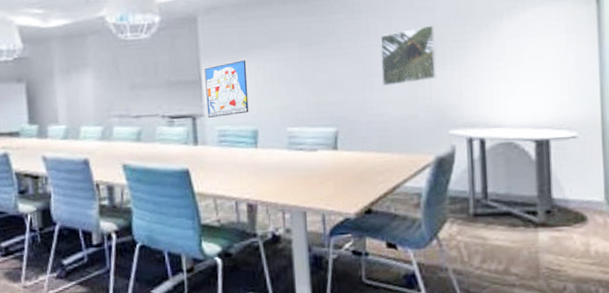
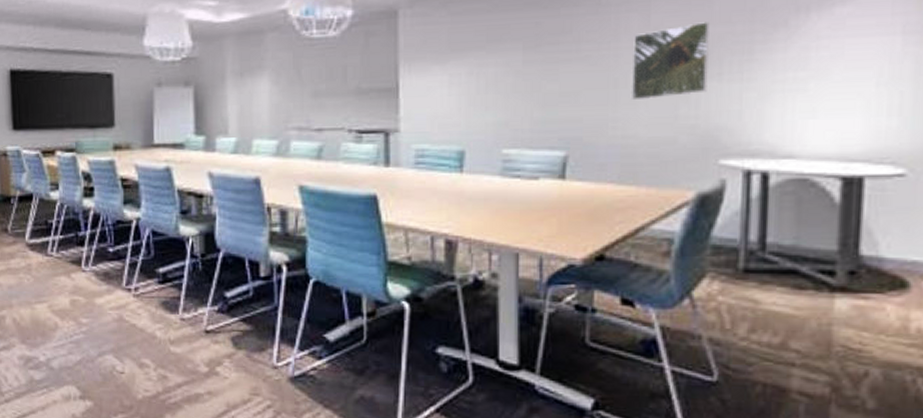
wall art: present [205,60,249,118] -> none [403,64,456,134]

